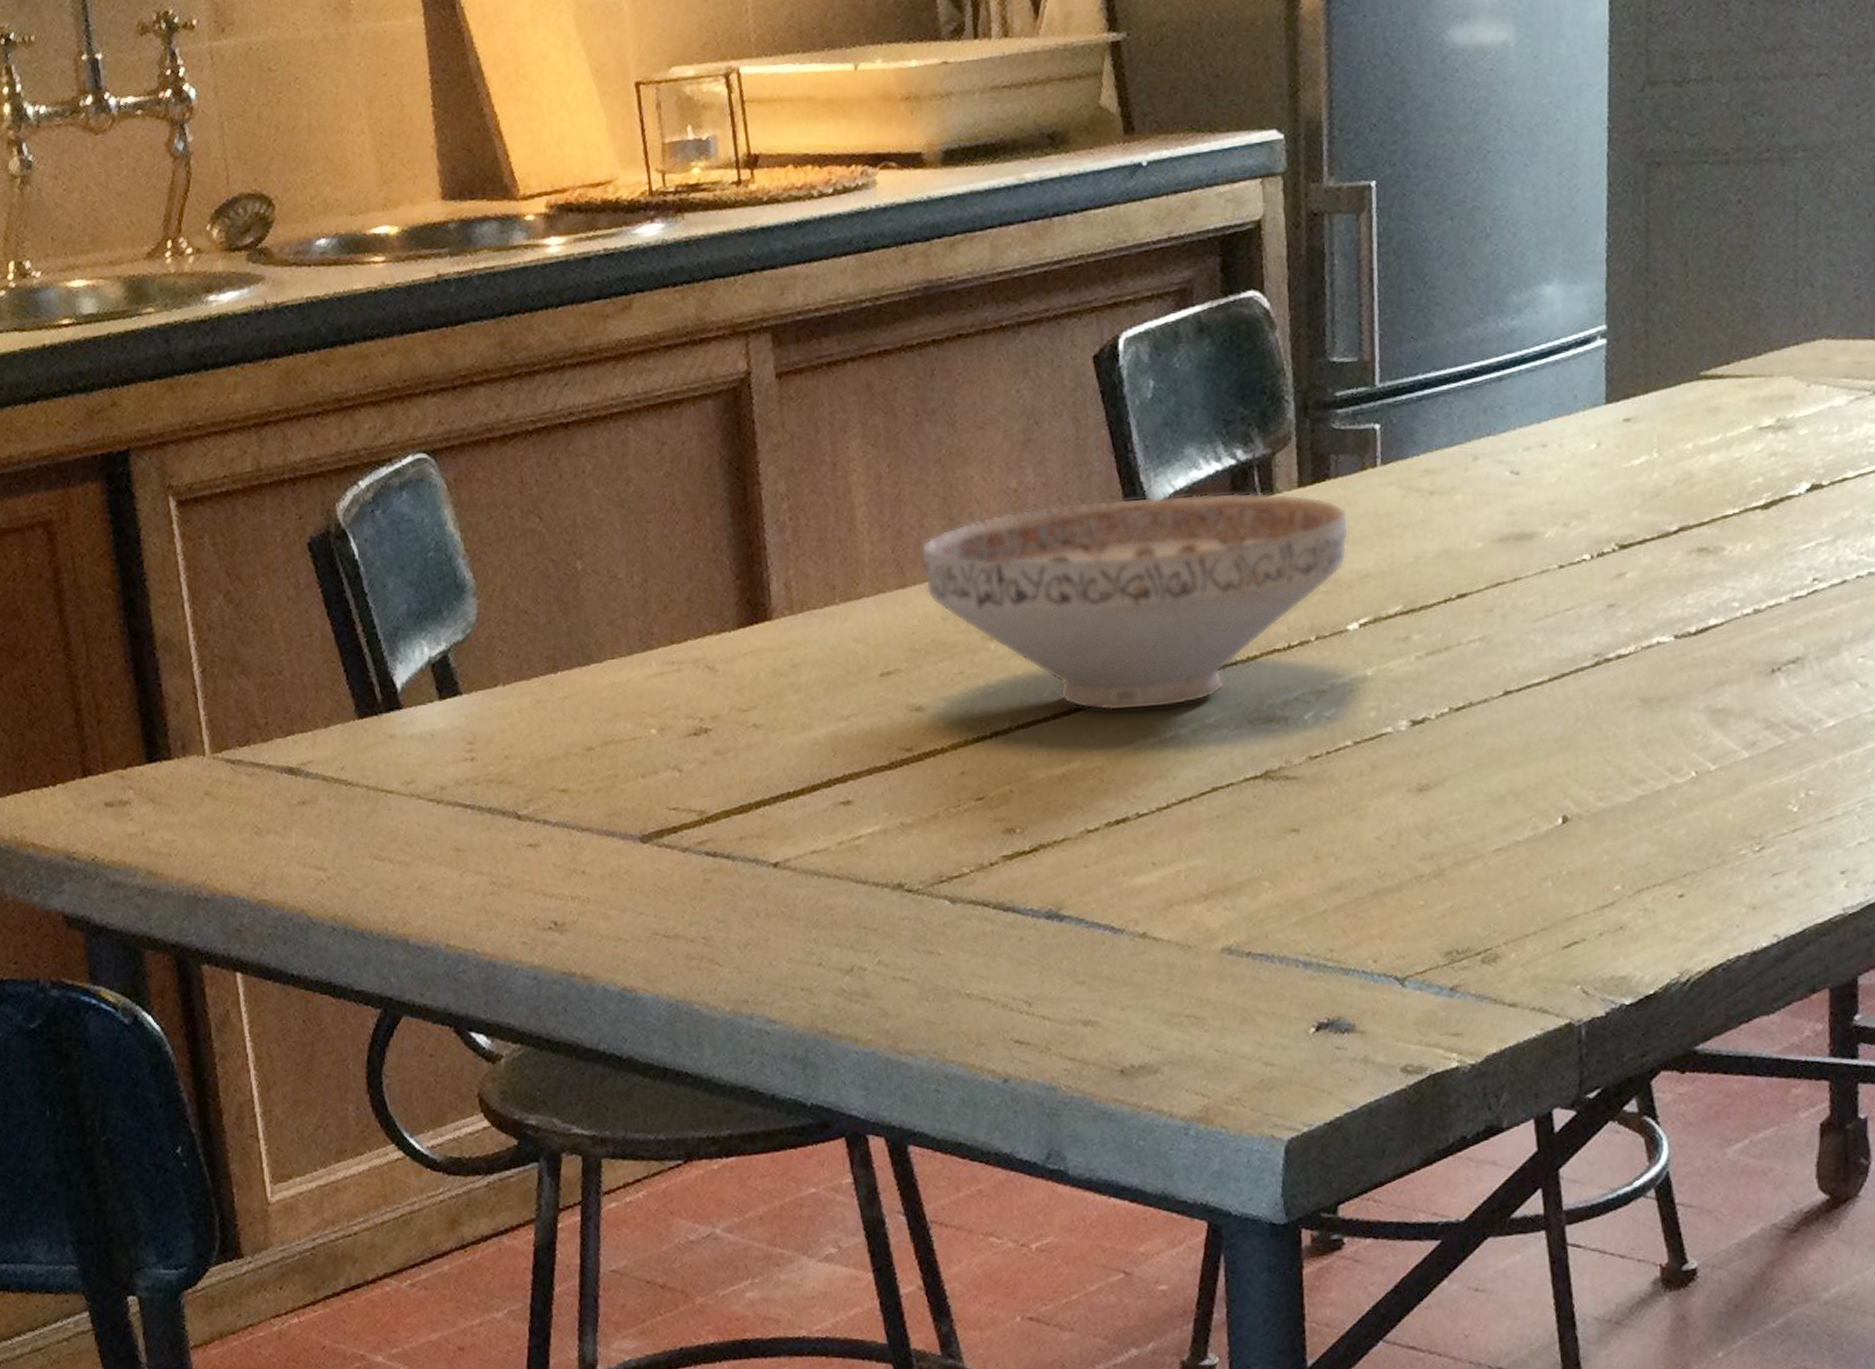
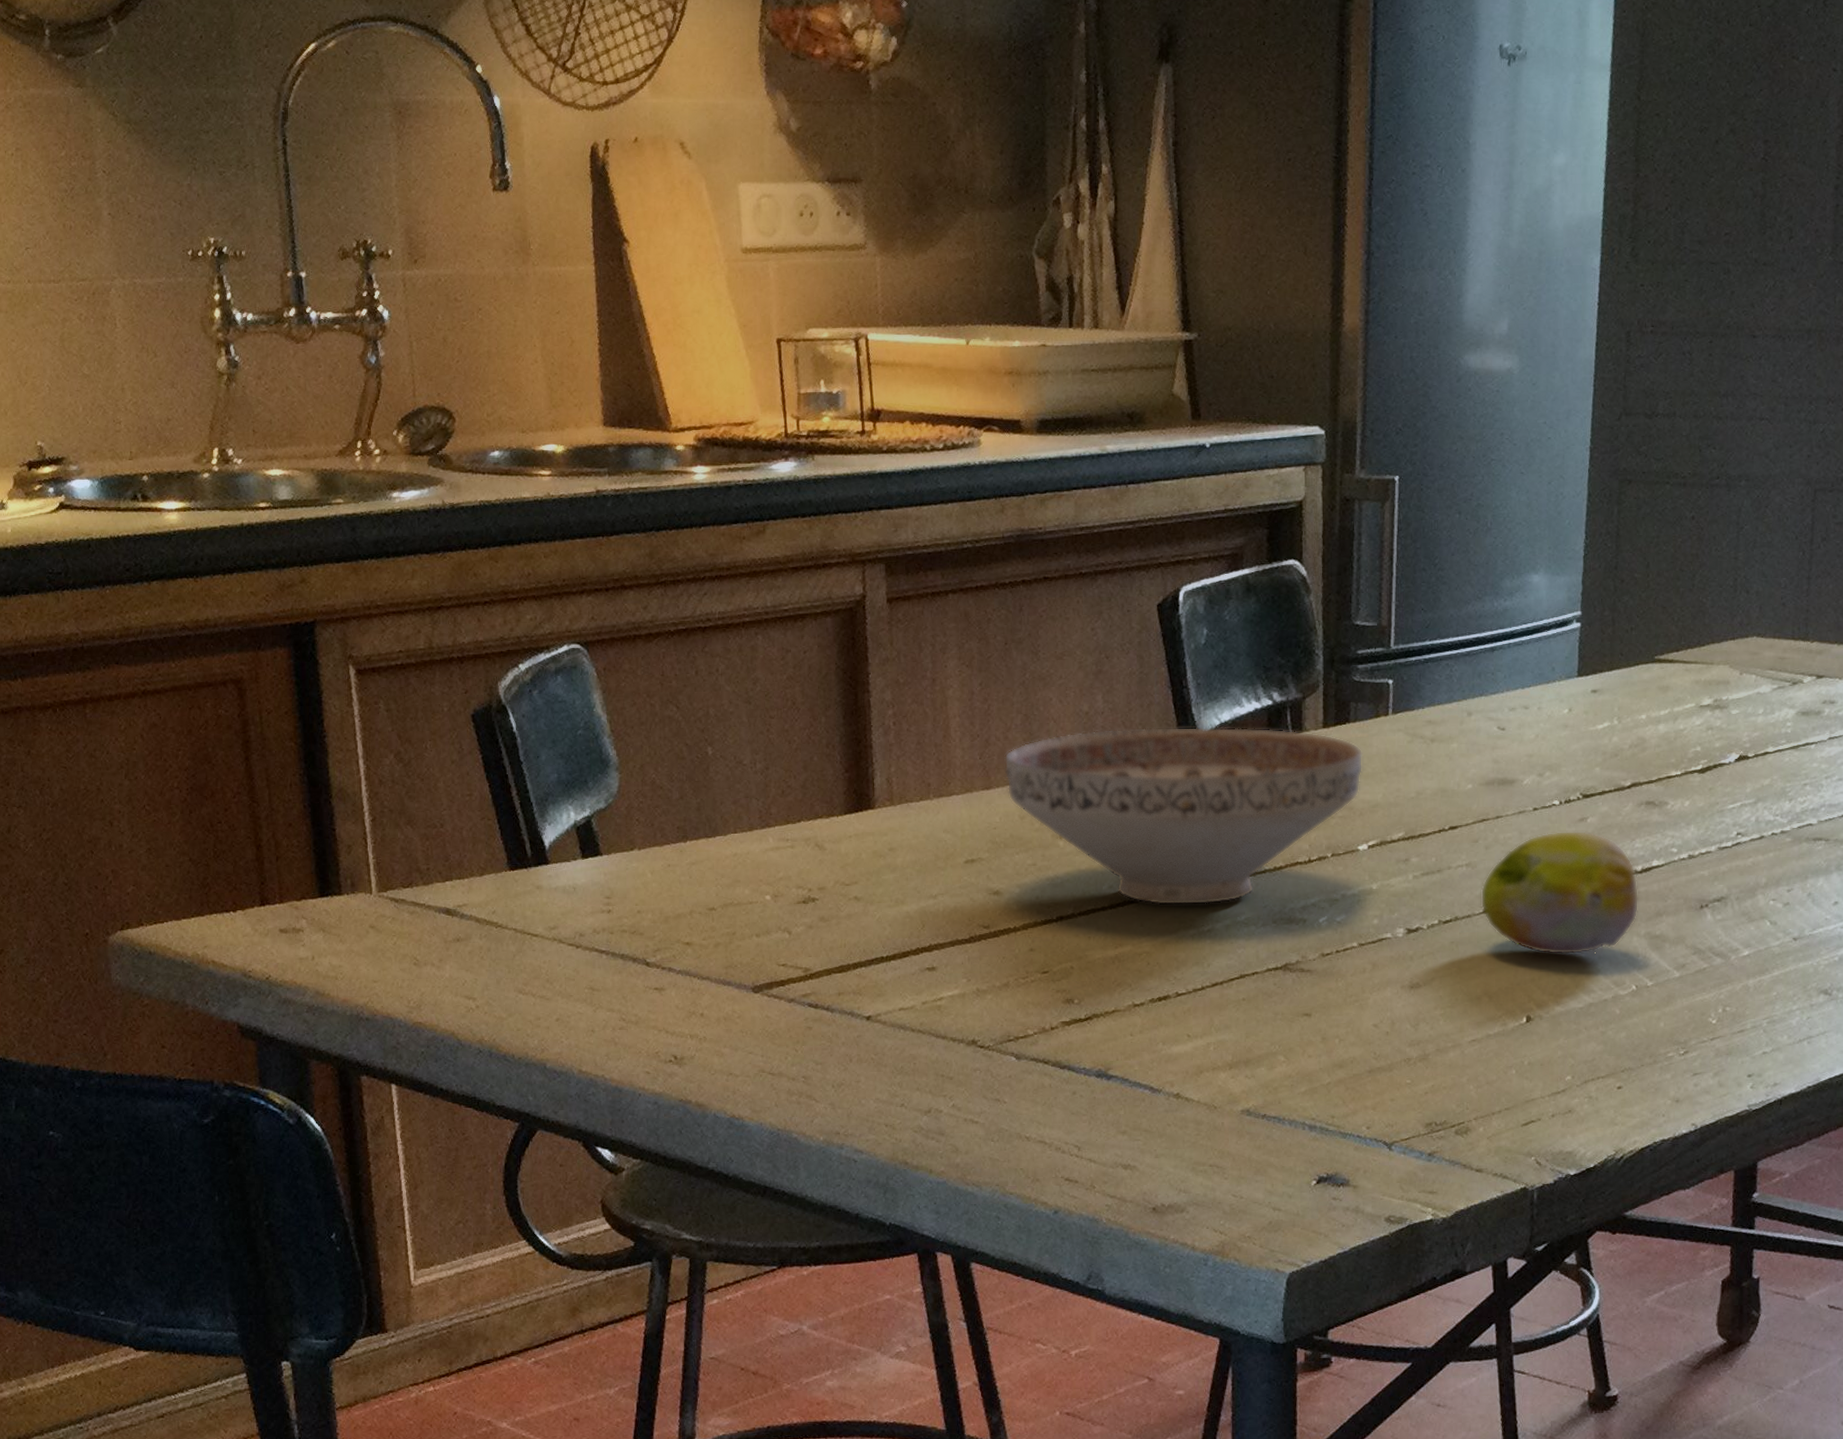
fruit: none [1498,588,1695,741] -> present [1480,830,1639,955]

